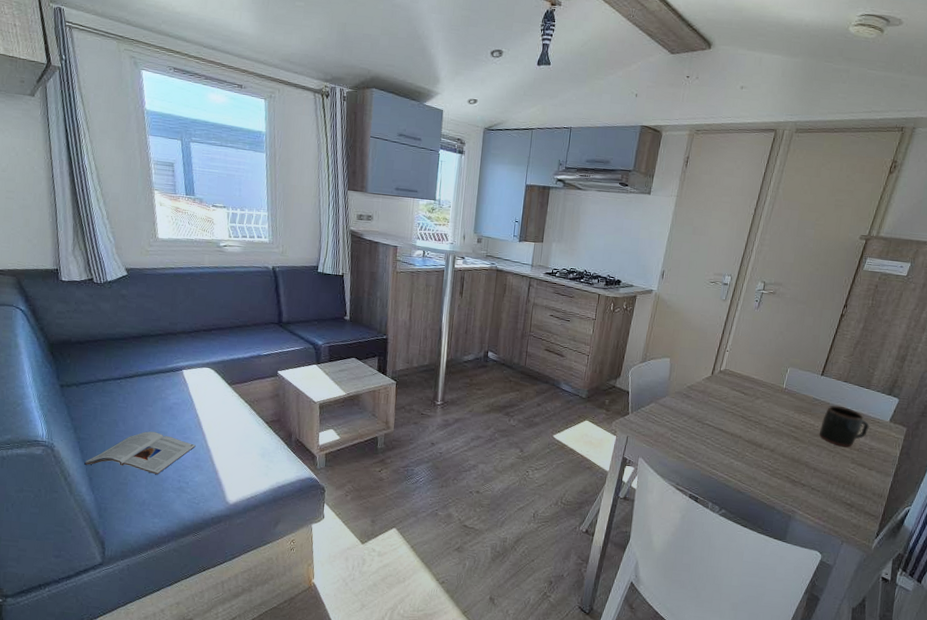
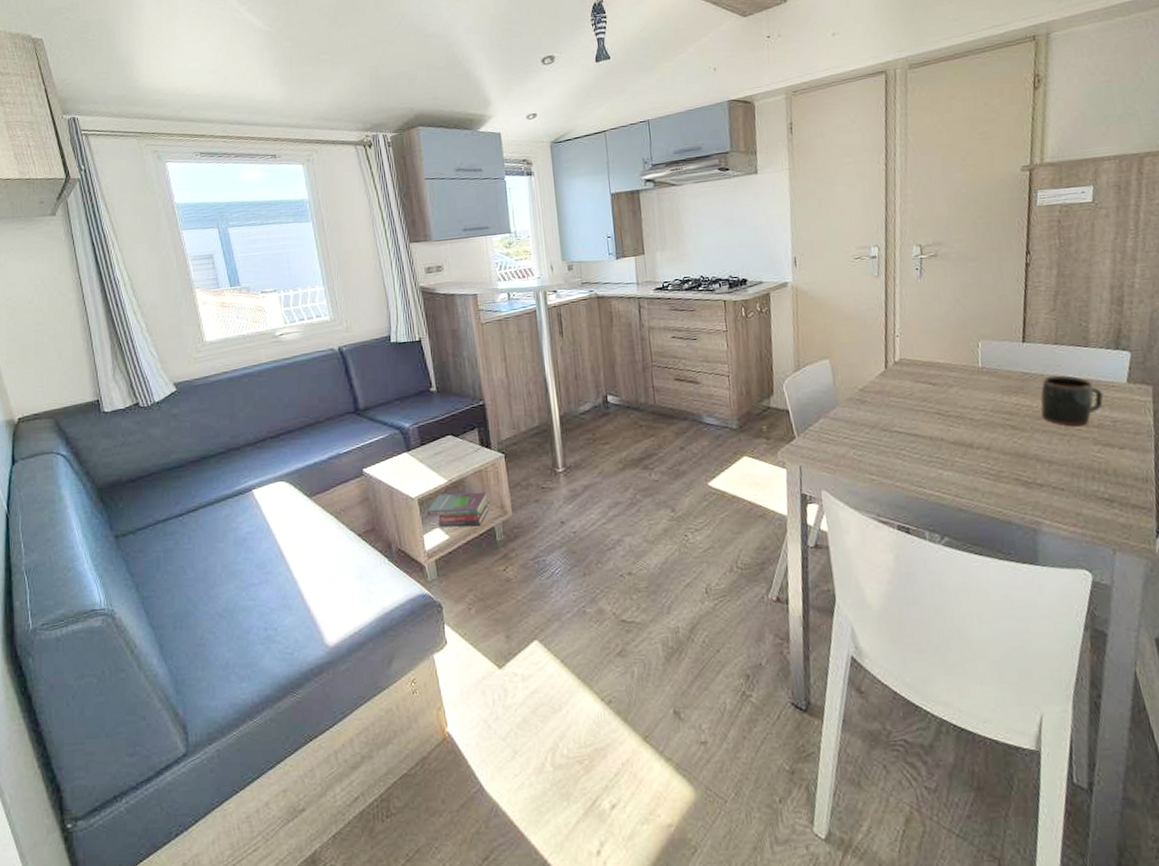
magazine: present [84,431,196,474] -> none [152,572,280,629]
books: none [324,403,376,434] -> present [426,492,488,527]

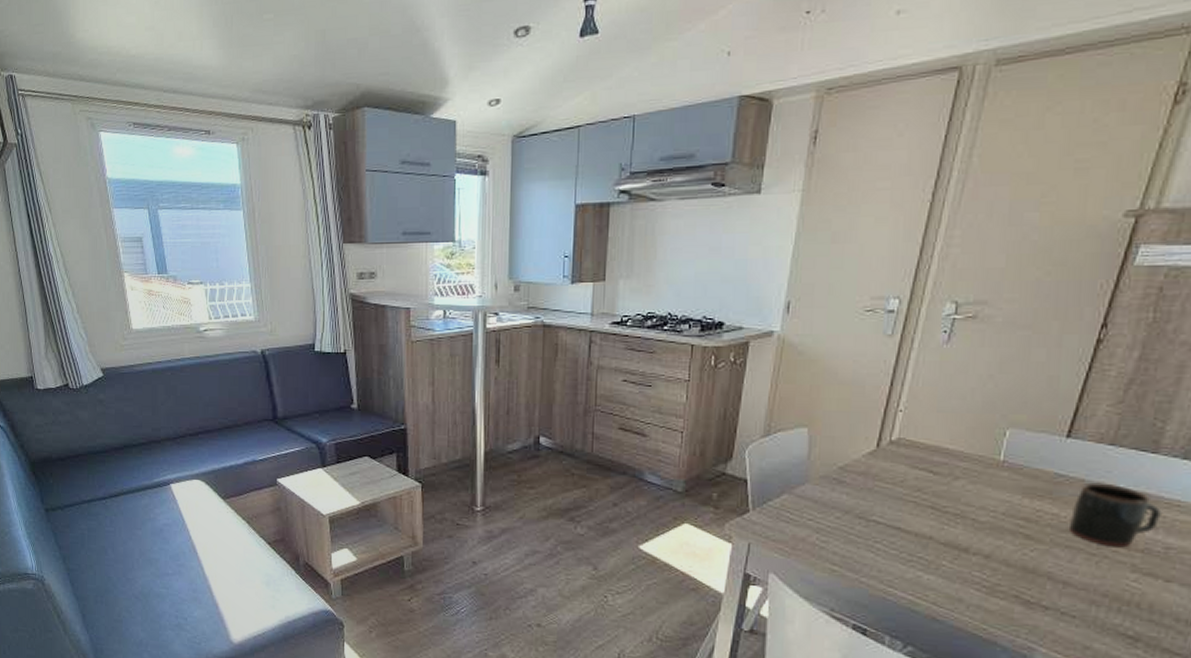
books: present [426,492,488,527] -> none [336,515,399,553]

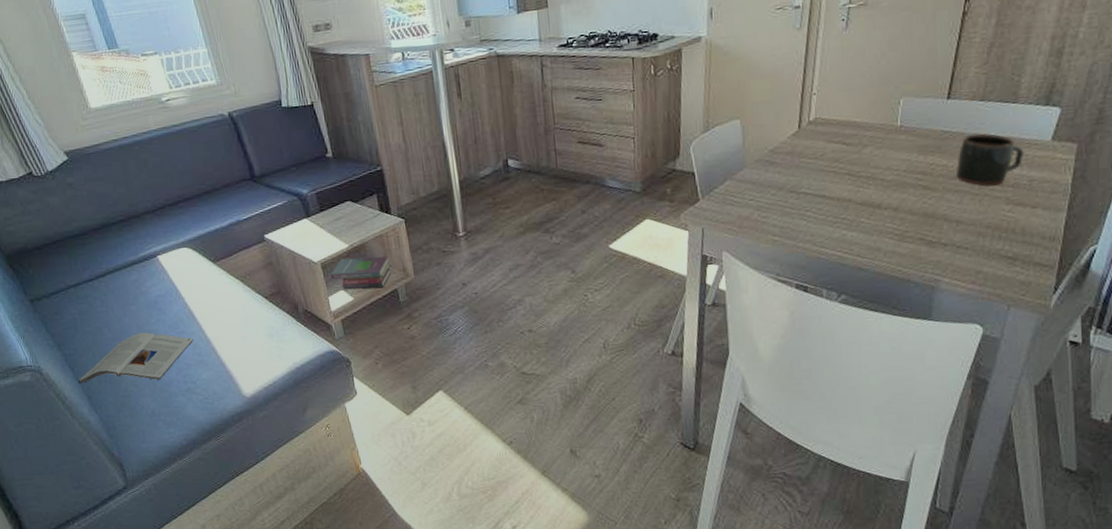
magazine: none [76,559,191,609] -> present [78,332,193,383]
books: none [336,515,399,553] -> present [330,256,390,290]

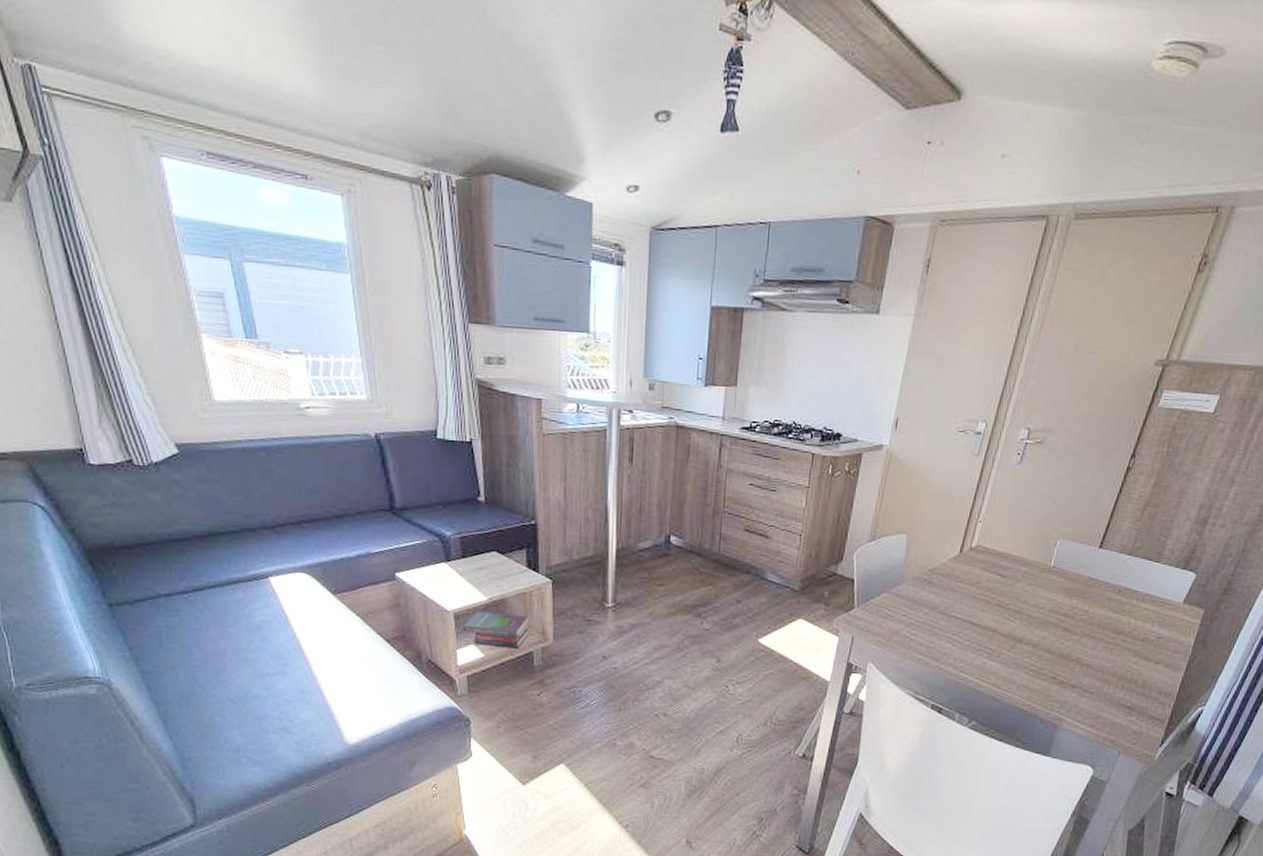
magazine: present [78,332,193,383] -> none [154,658,297,712]
mug: present [955,134,1024,186] -> none [1095,585,1158,637]

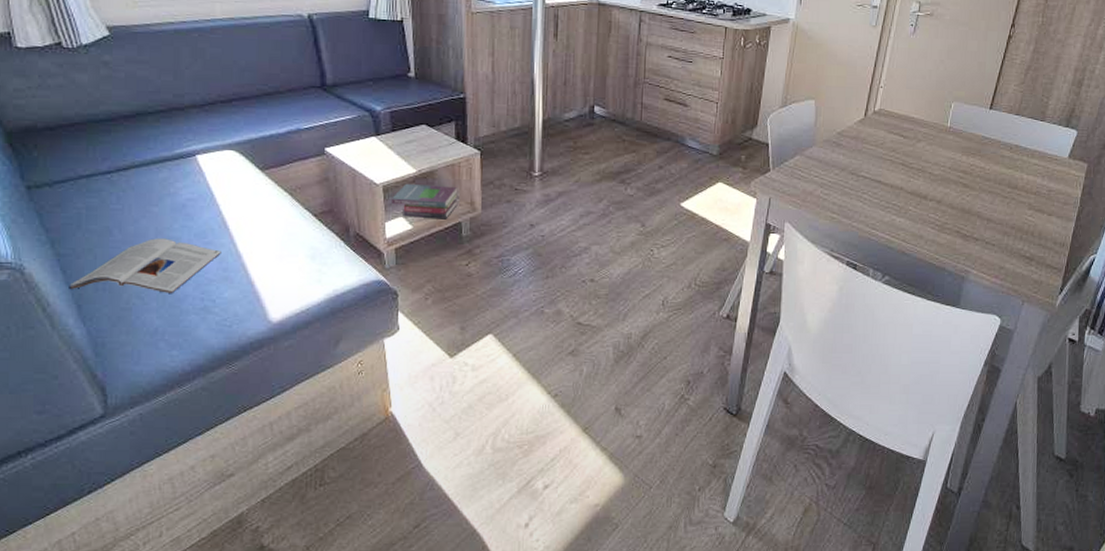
magazine: none [154,658,297,712] -> present [69,238,221,293]

